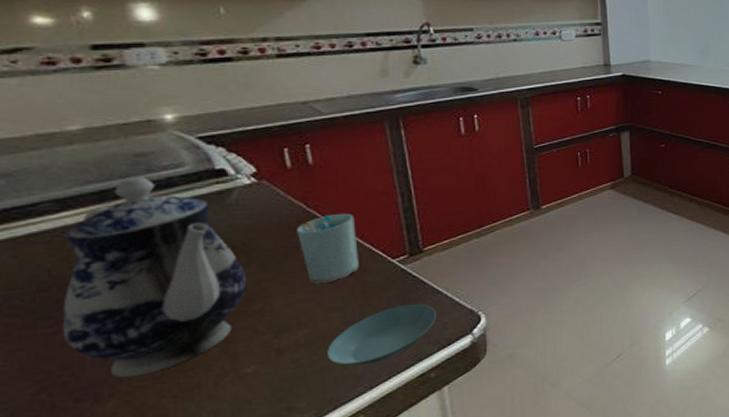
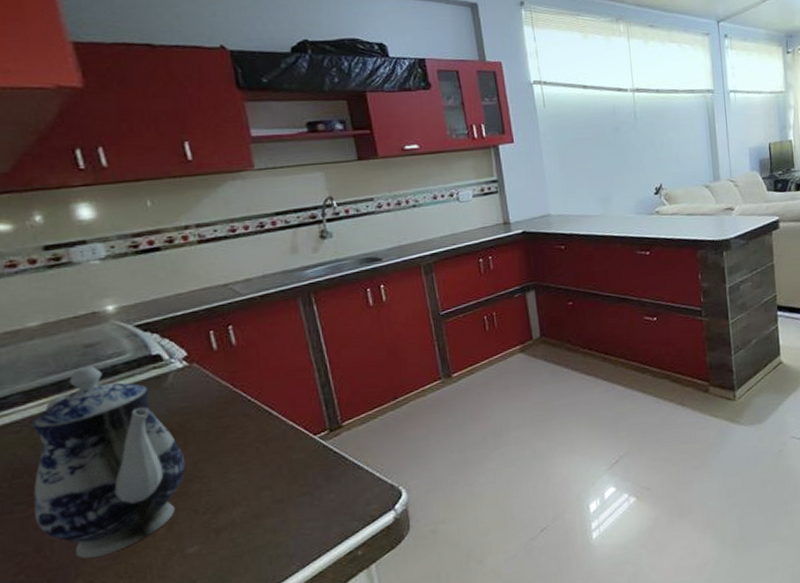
cup: present [297,213,359,285] -> none [226,391,284,464]
saucer: present [327,303,436,366] -> none [261,480,359,545]

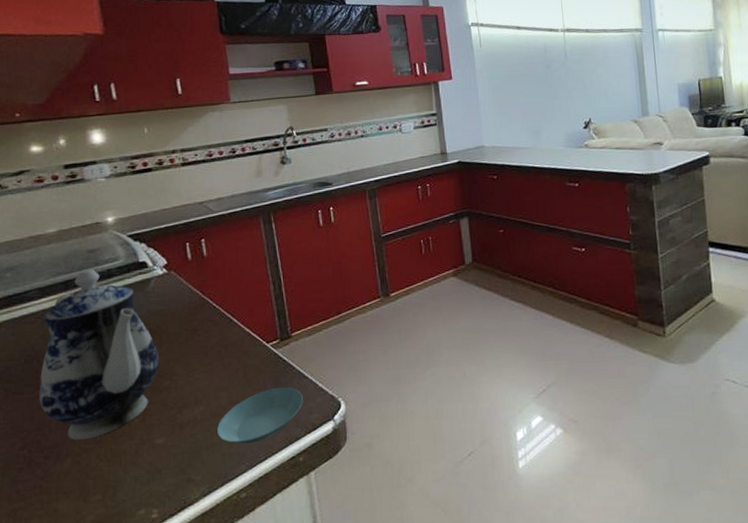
saucer: none [261,480,359,545] -> present [217,387,303,445]

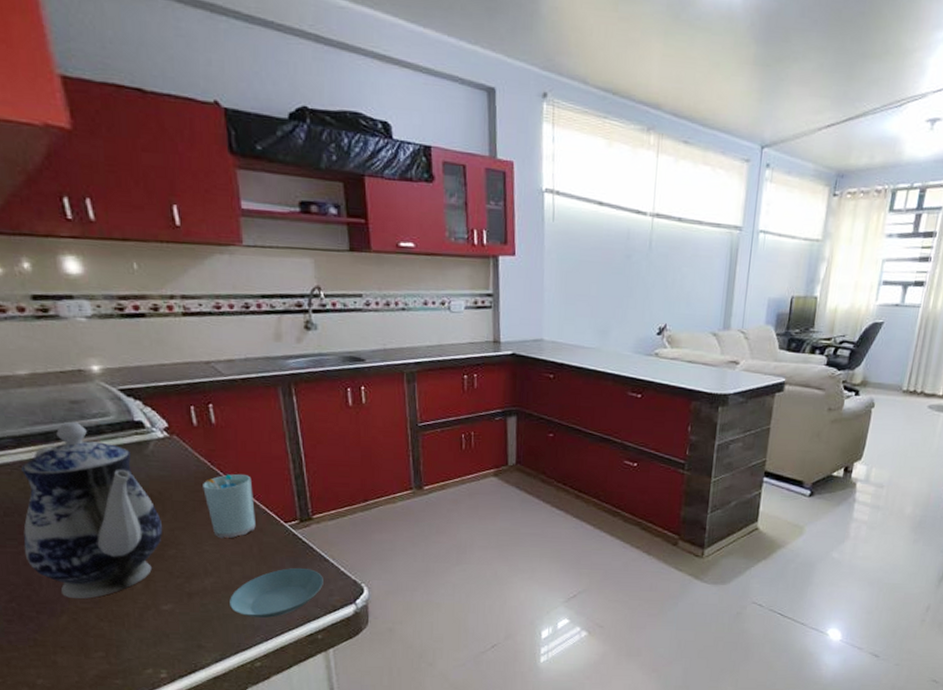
cup: none [195,300,241,365] -> present [203,473,256,539]

